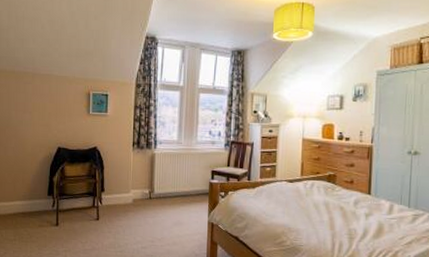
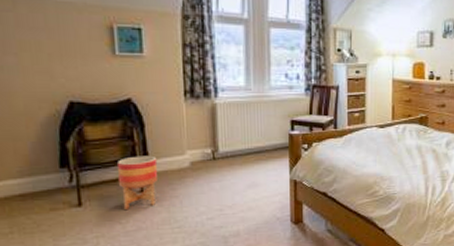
planter: none [82,191,110,232] -> present [117,155,159,209]

